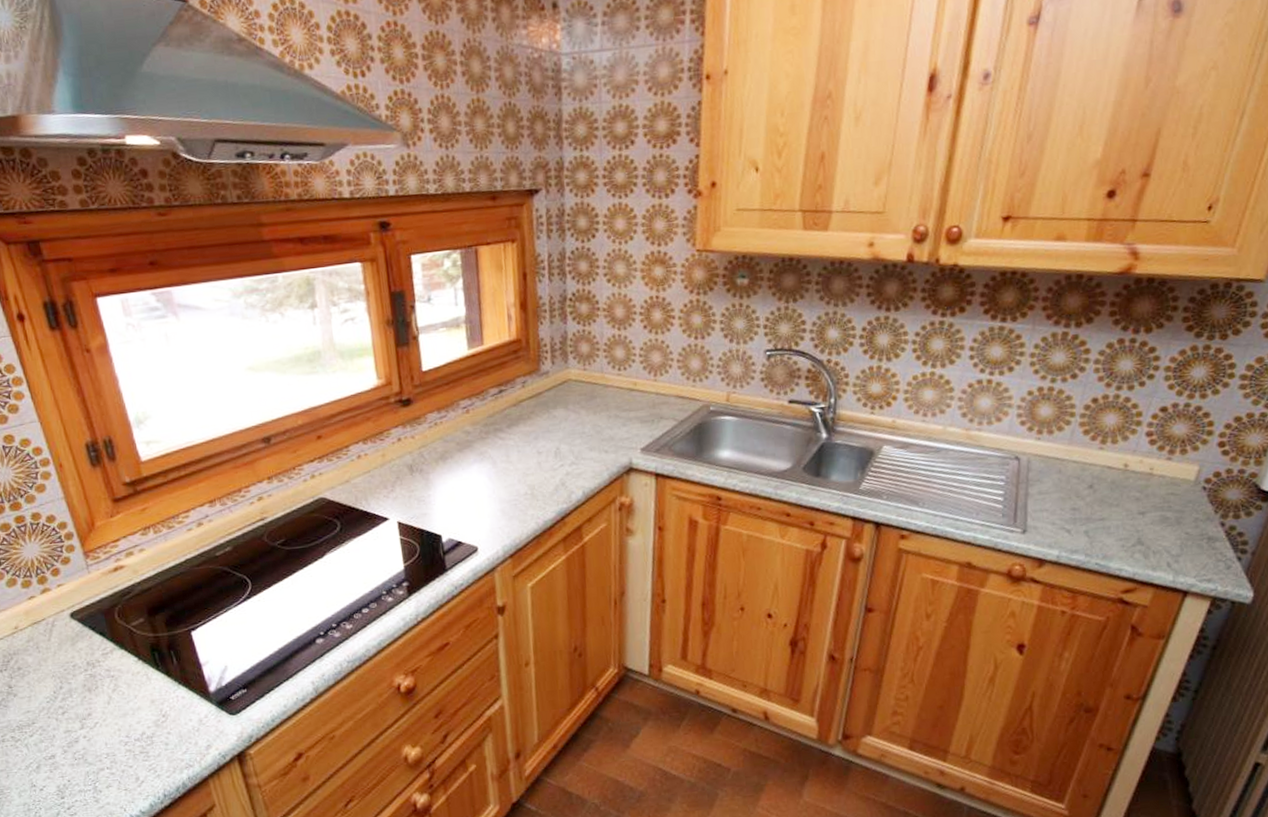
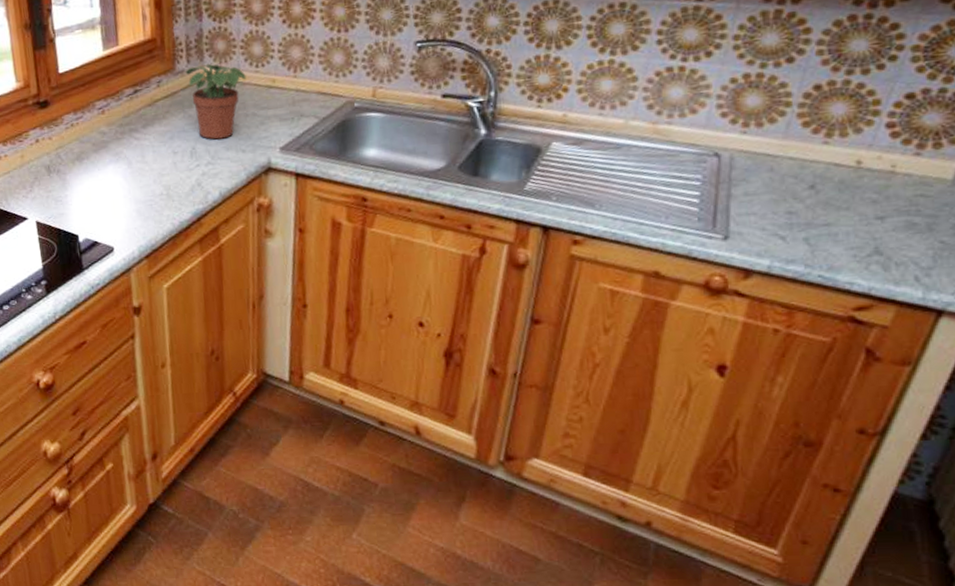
potted plant: none [549,365,609,440] -> present [185,63,247,140]

